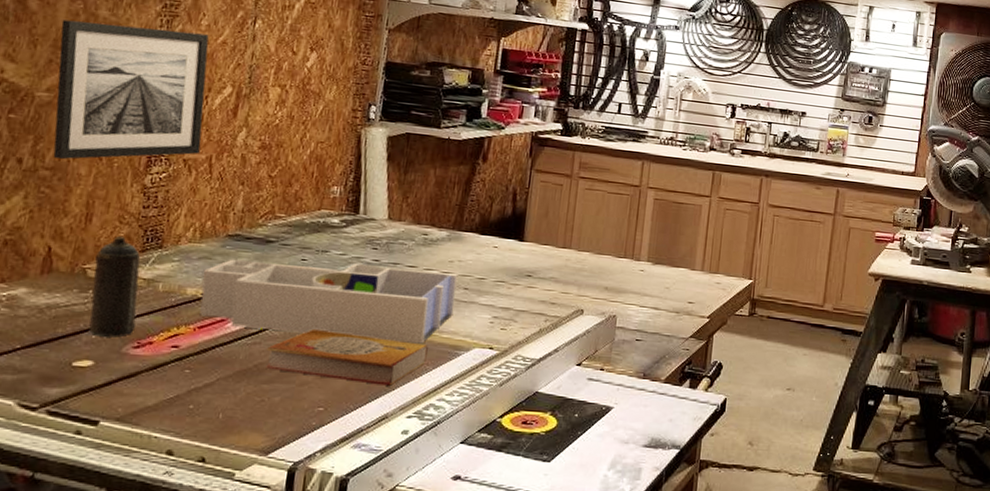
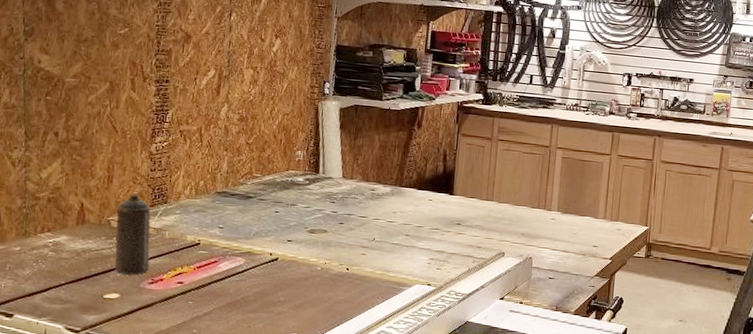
wall art: present [52,19,209,160] -> none [81,18,195,133]
desk organizer: present [200,259,458,344] -> none [198,211,401,281]
book: present [266,328,428,386] -> none [251,268,378,315]

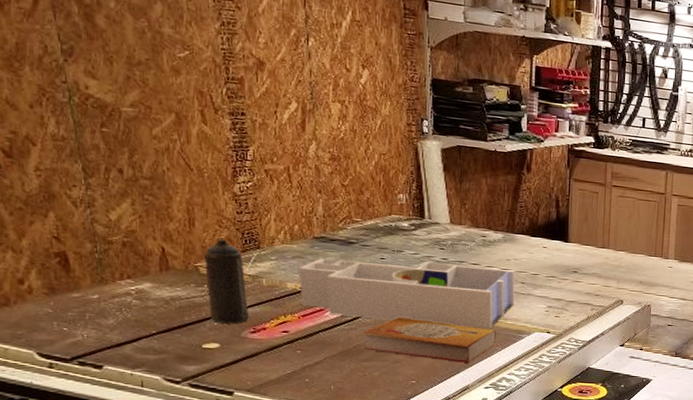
desk organizer: none [198,211,401,281] -> present [298,258,515,329]
book: none [251,268,378,315] -> present [362,316,496,363]

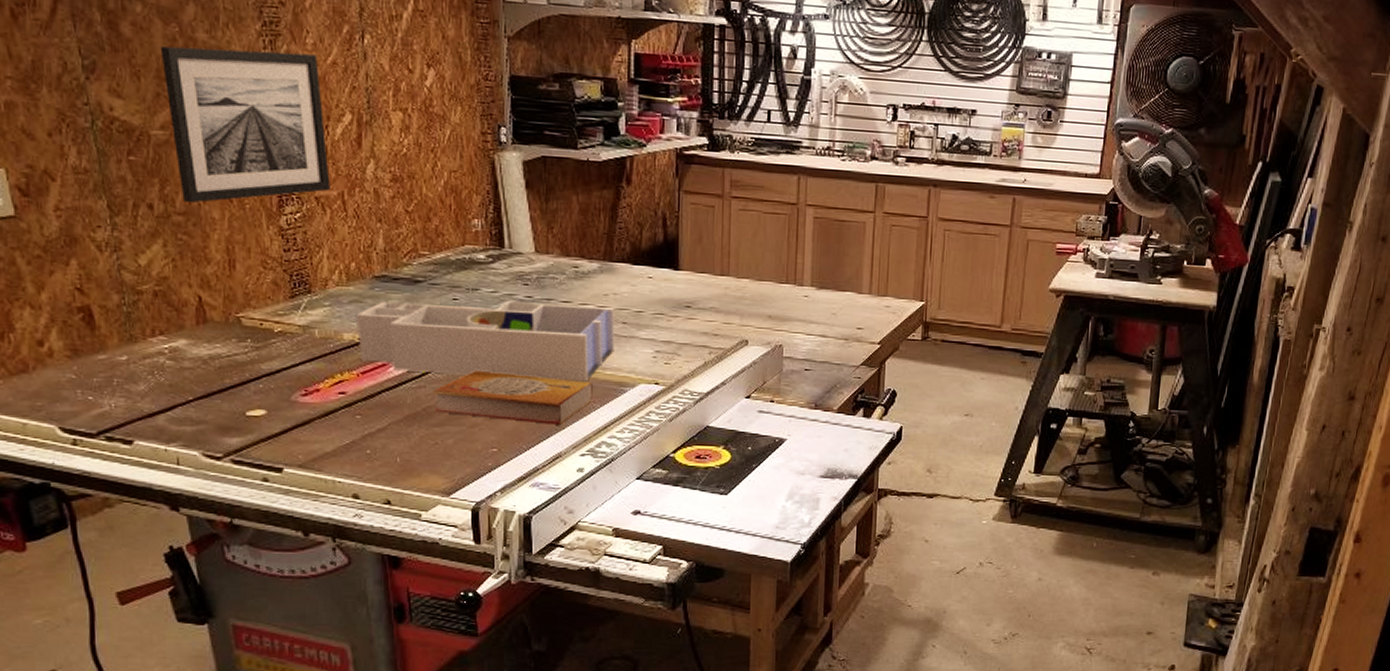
wall art: none [131,37,278,170] -> present [160,46,330,204]
aerosol can: present [204,237,249,324] -> none [247,281,299,386]

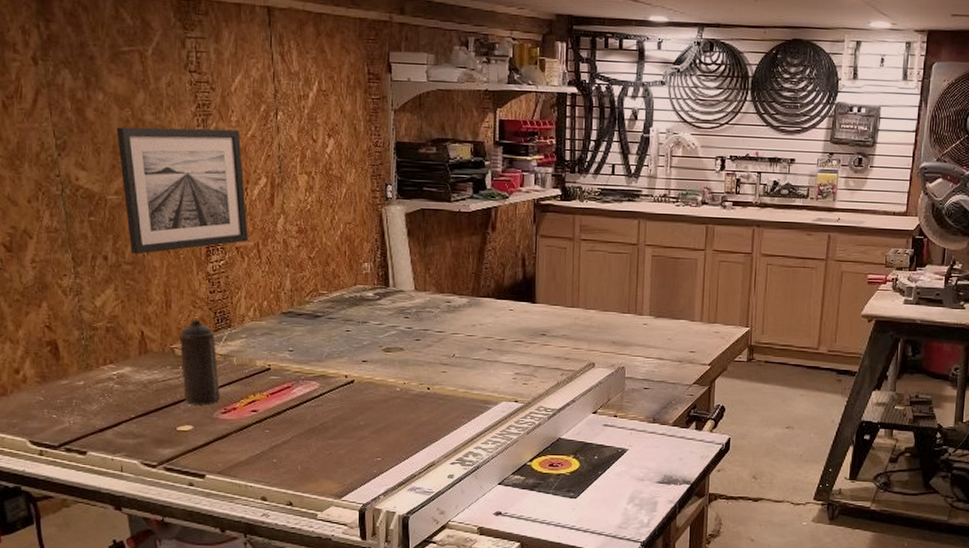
aerosol can: none [247,281,299,386] -> present [180,318,220,405]
desk organizer: present [356,301,615,382] -> none [267,332,481,400]
book: present [433,370,593,425] -> none [328,390,462,437]

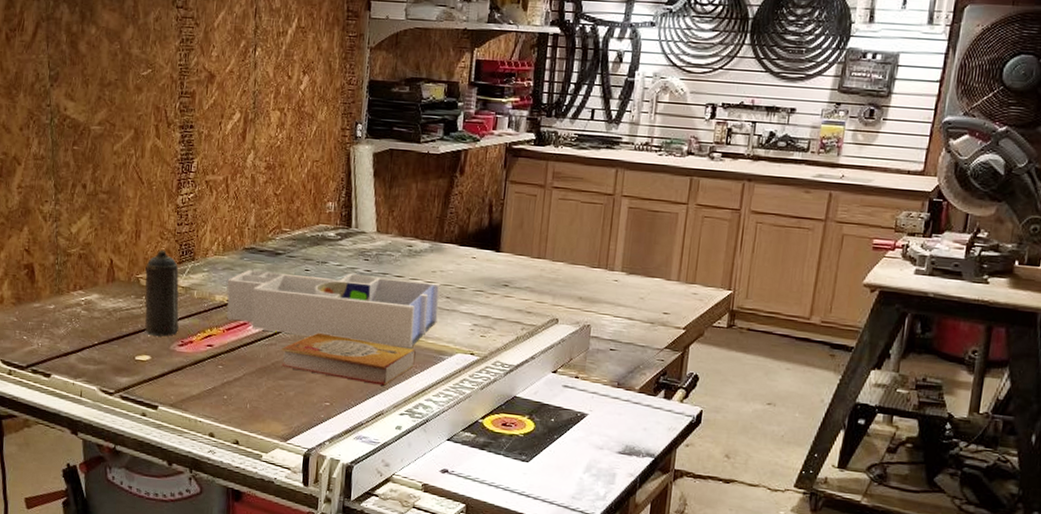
wall art: present [116,127,248,255] -> none [105,60,219,185]
desk organizer: none [267,332,481,400] -> present [227,269,441,349]
book: none [328,390,462,437] -> present [281,332,416,386]

